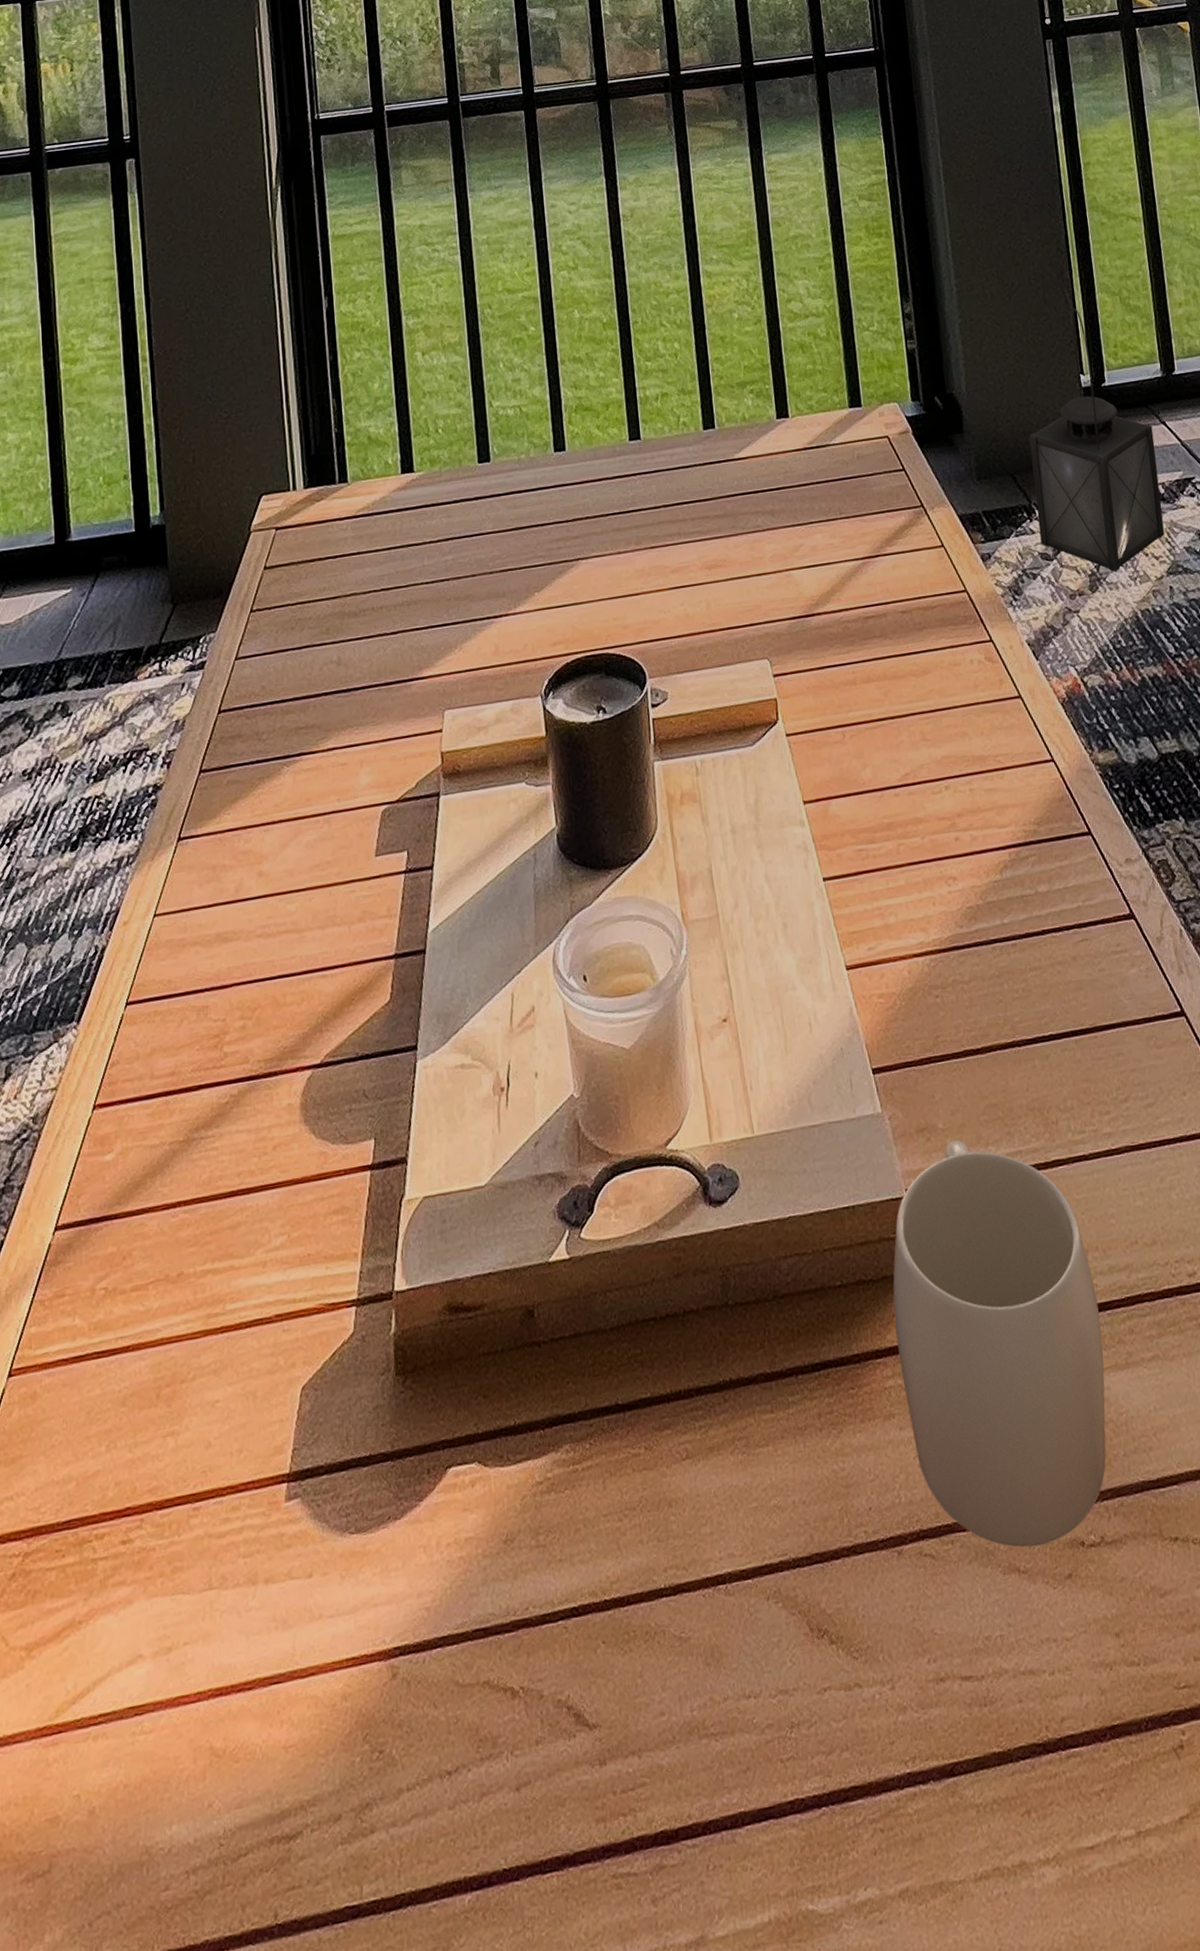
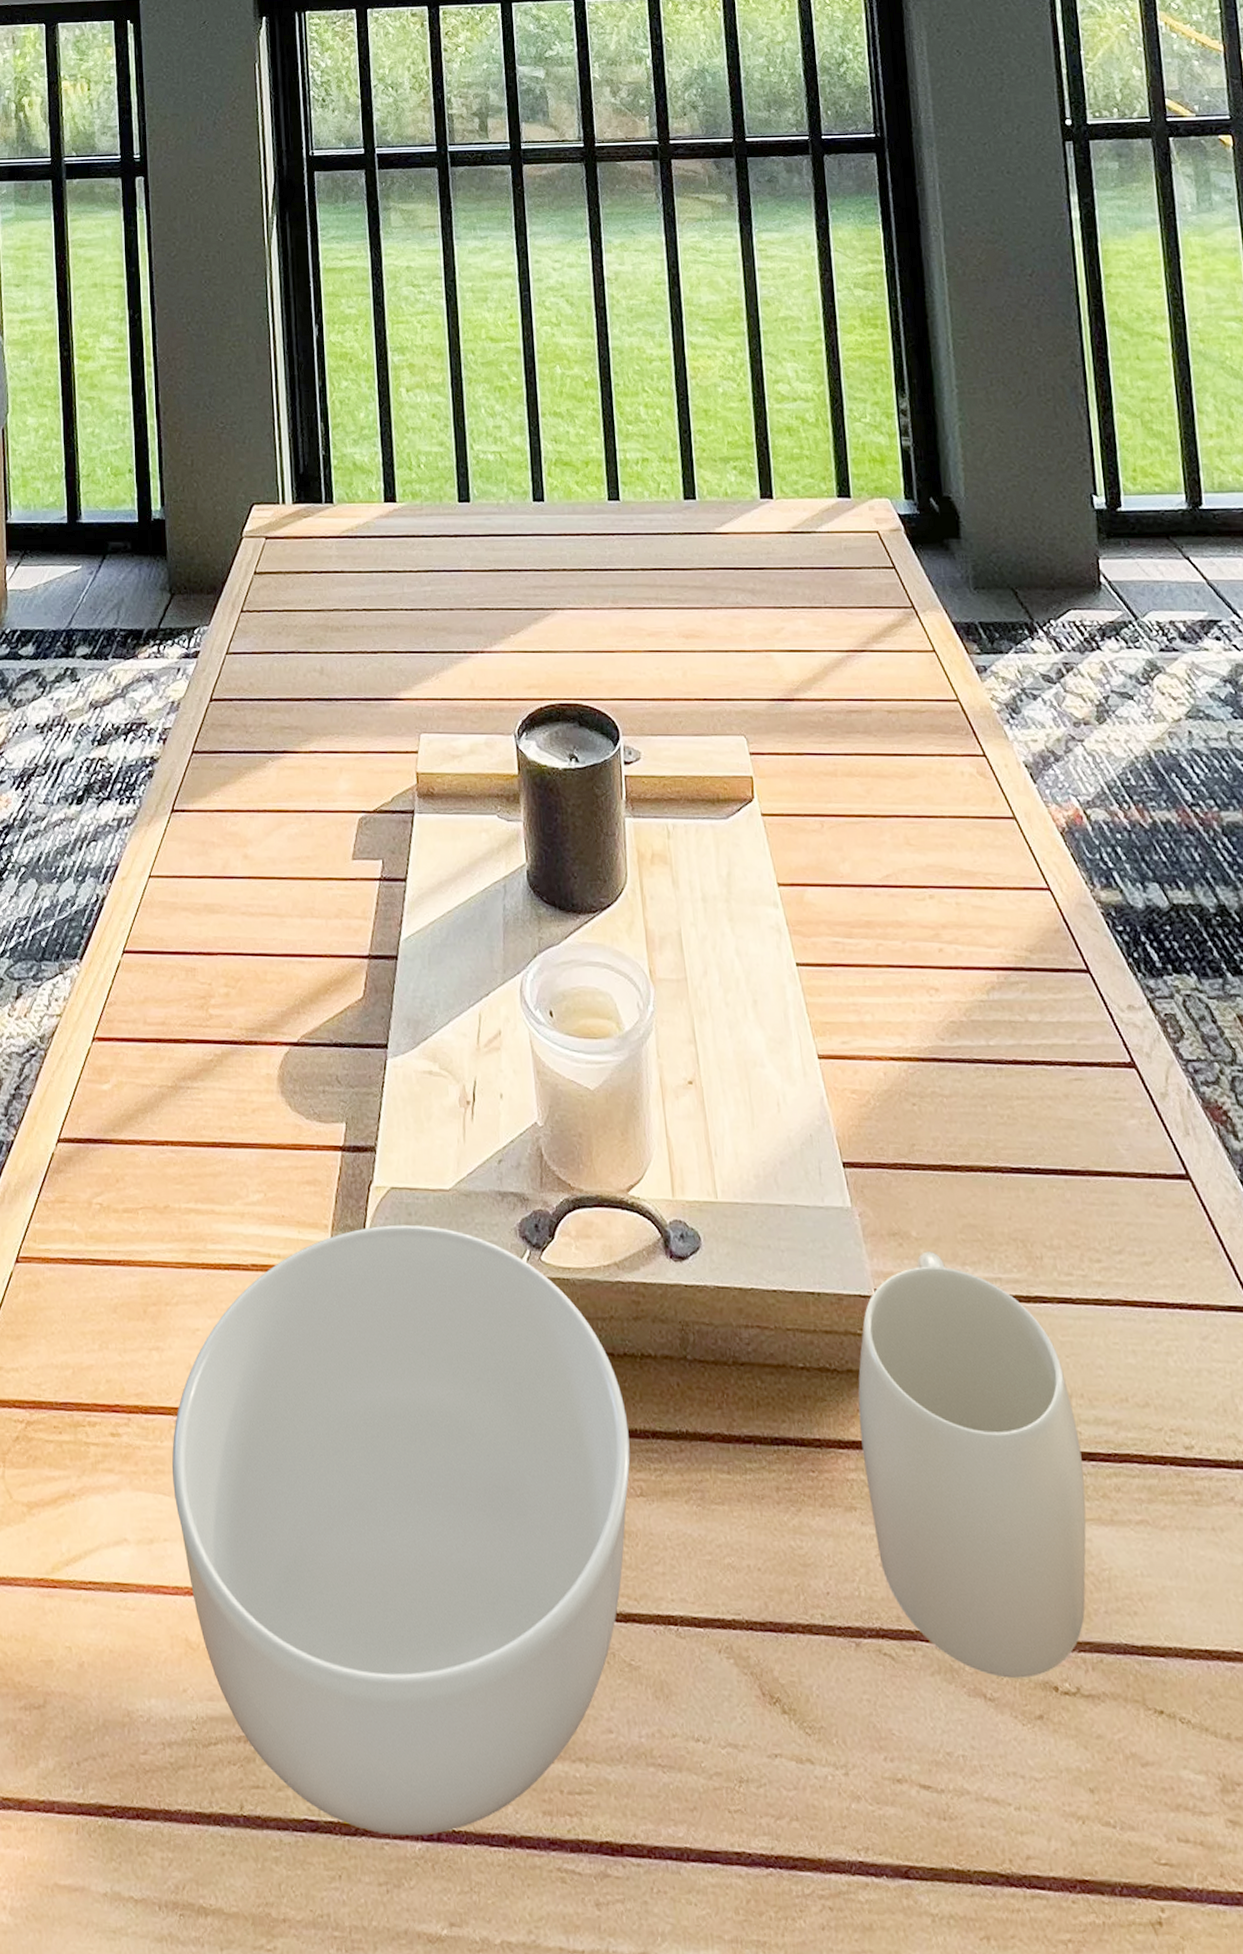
bowl: none [191,1227,676,1899] -> present [172,1224,631,1836]
lantern: present [1029,308,1165,572] -> none [1033,425,1185,706]

